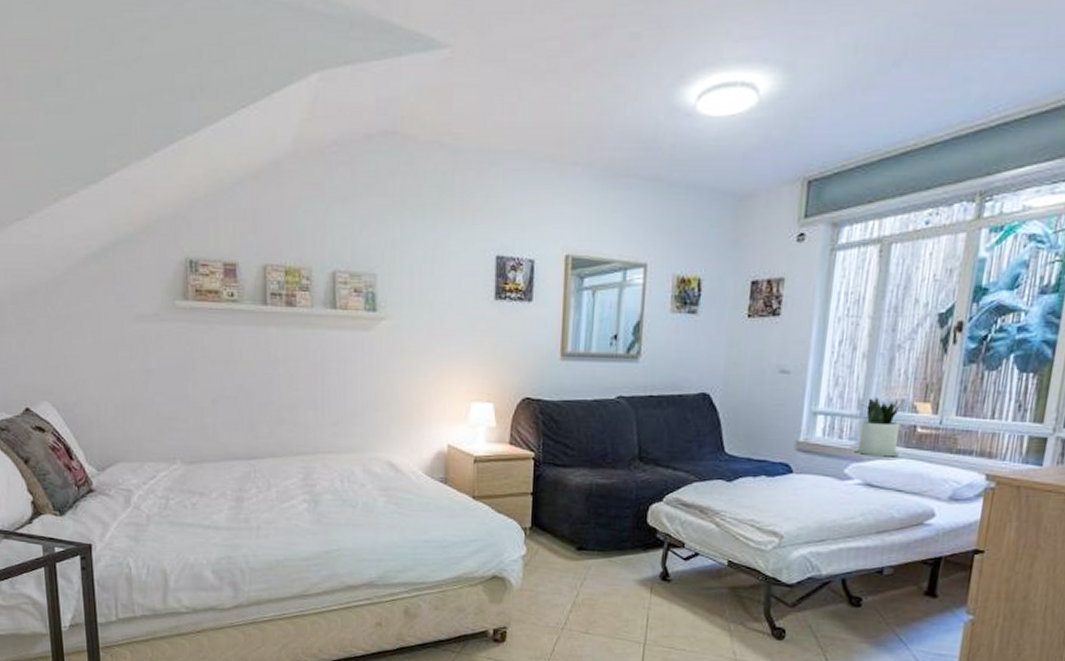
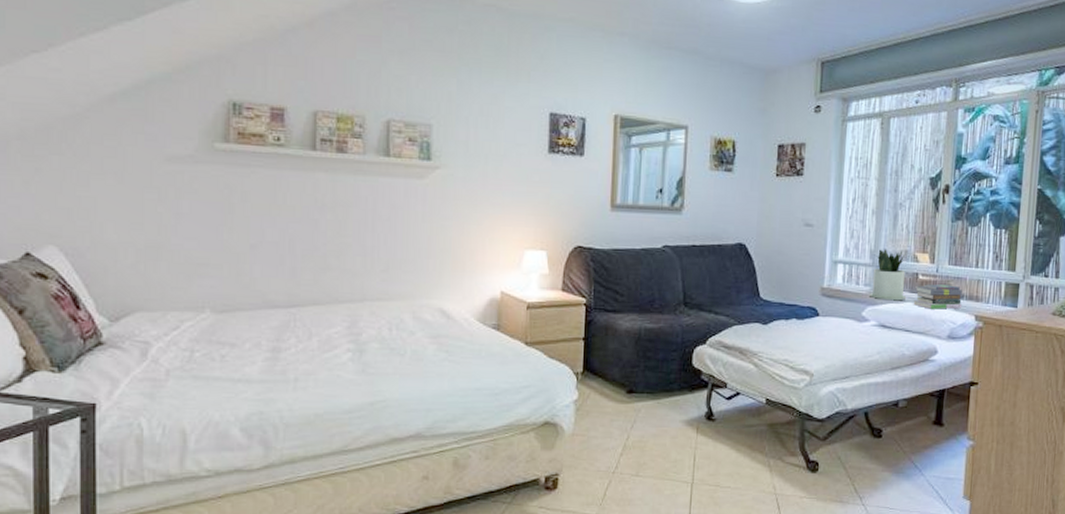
books: none [908,438,972,467] -> present [913,284,962,310]

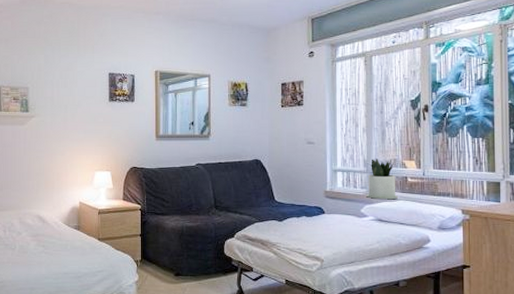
books: present [913,284,962,310] -> none [405,185,449,206]

